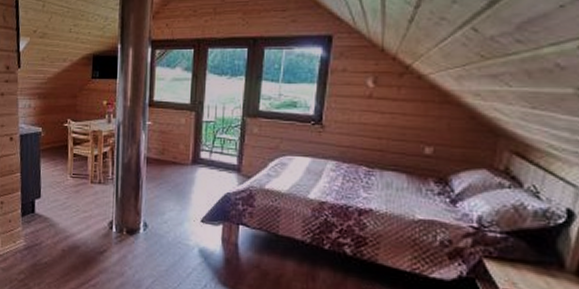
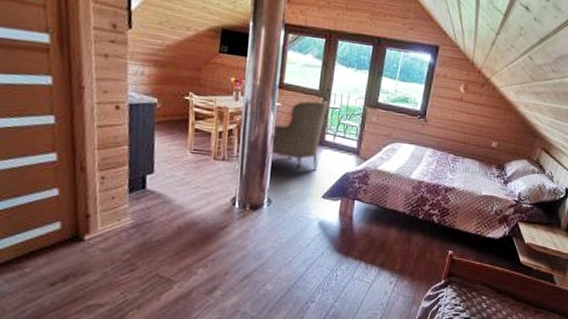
armchair: none [143,115,202,198] -> present [270,100,329,176]

